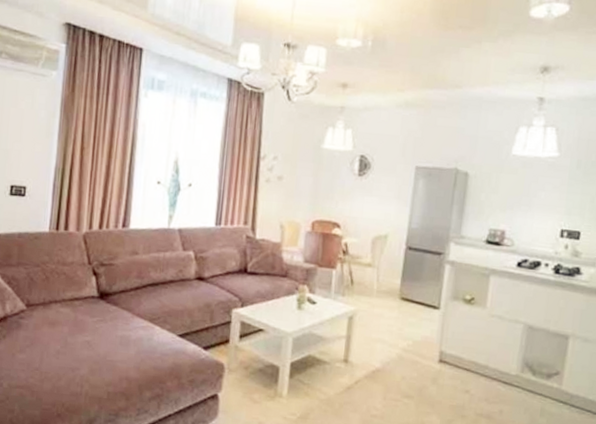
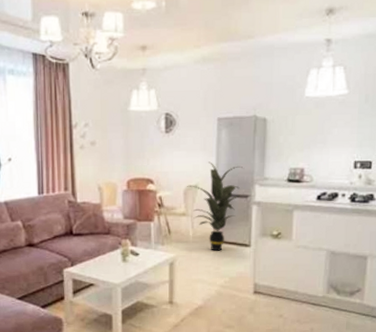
indoor plant: none [376,211,438,310] -> present [187,162,243,251]

